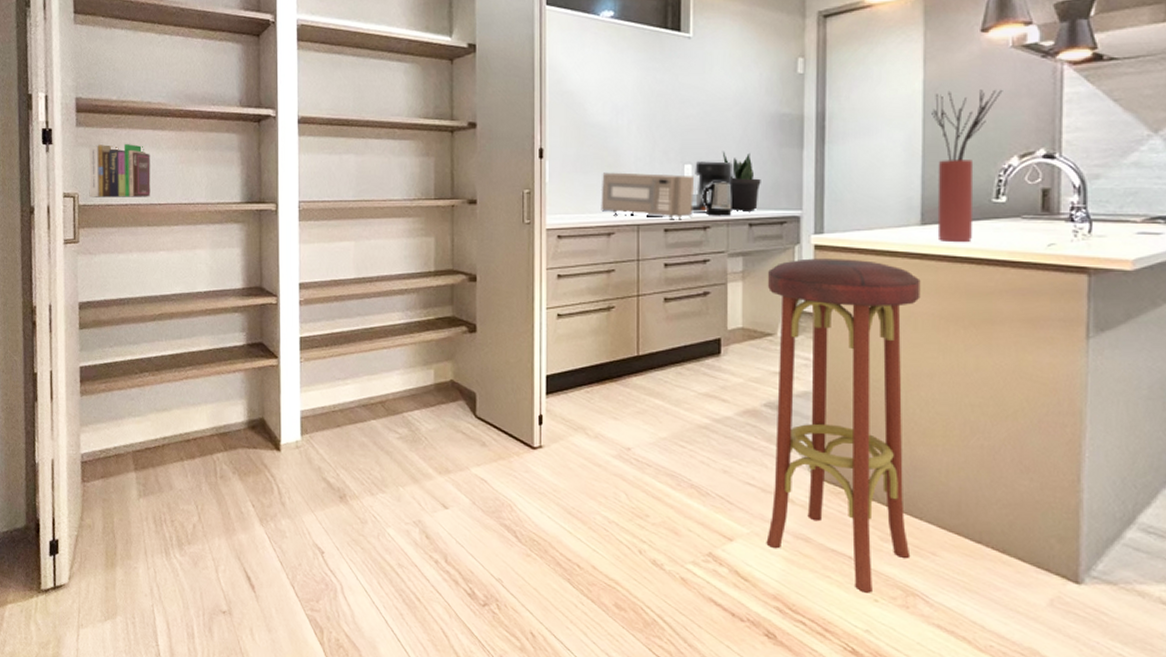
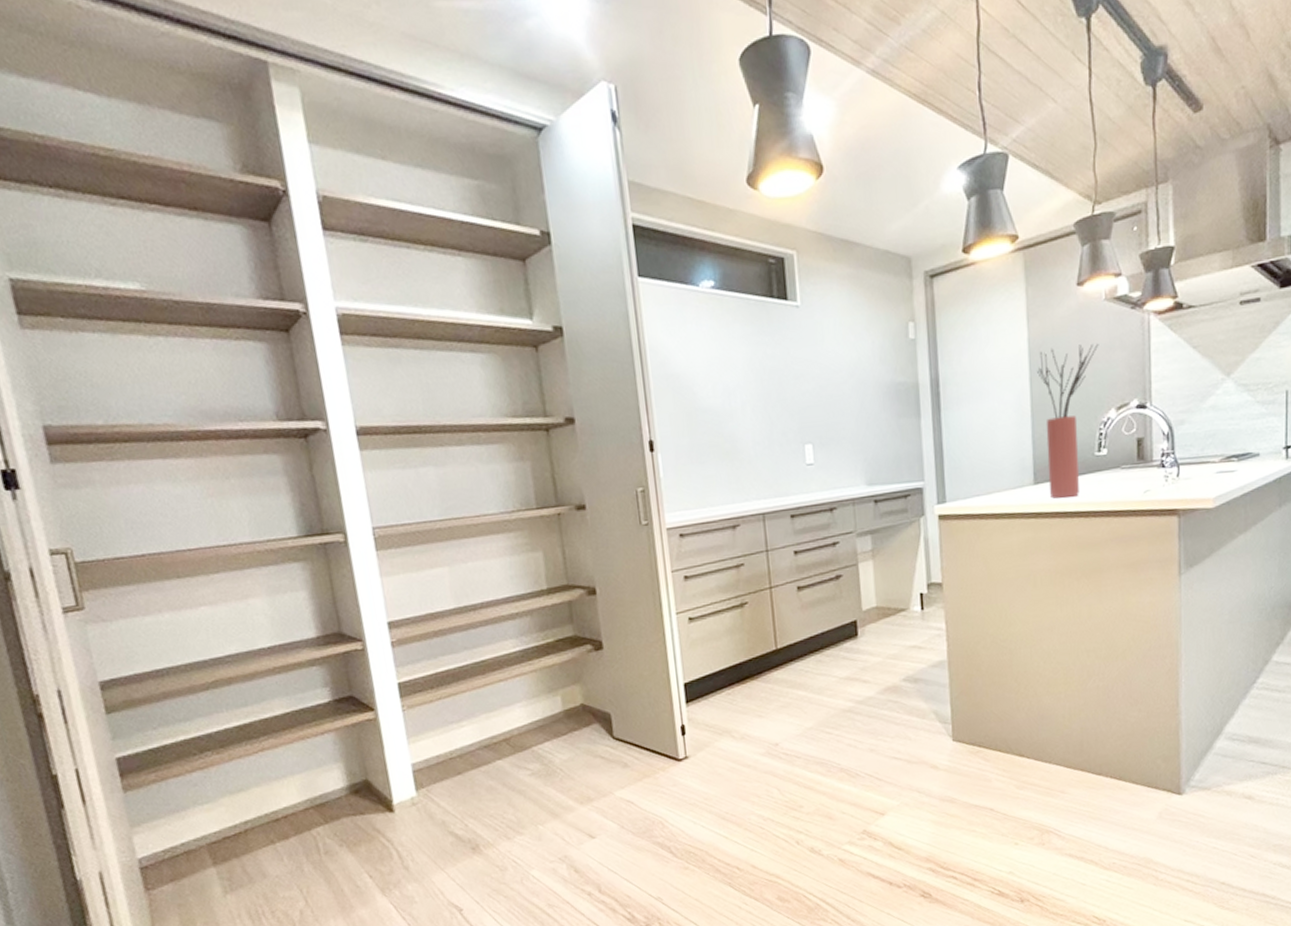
books: present [89,144,151,197] -> none [75,479,175,551]
microwave: present [601,172,695,220] -> none [720,456,818,505]
coffee maker: present [690,161,732,213] -> none [815,438,854,495]
kettle: present [702,180,732,216] -> none [825,457,857,497]
planter: present [722,151,761,212] -> none [841,427,883,489]
bar stool: present [766,258,921,593] -> none [897,525,1043,839]

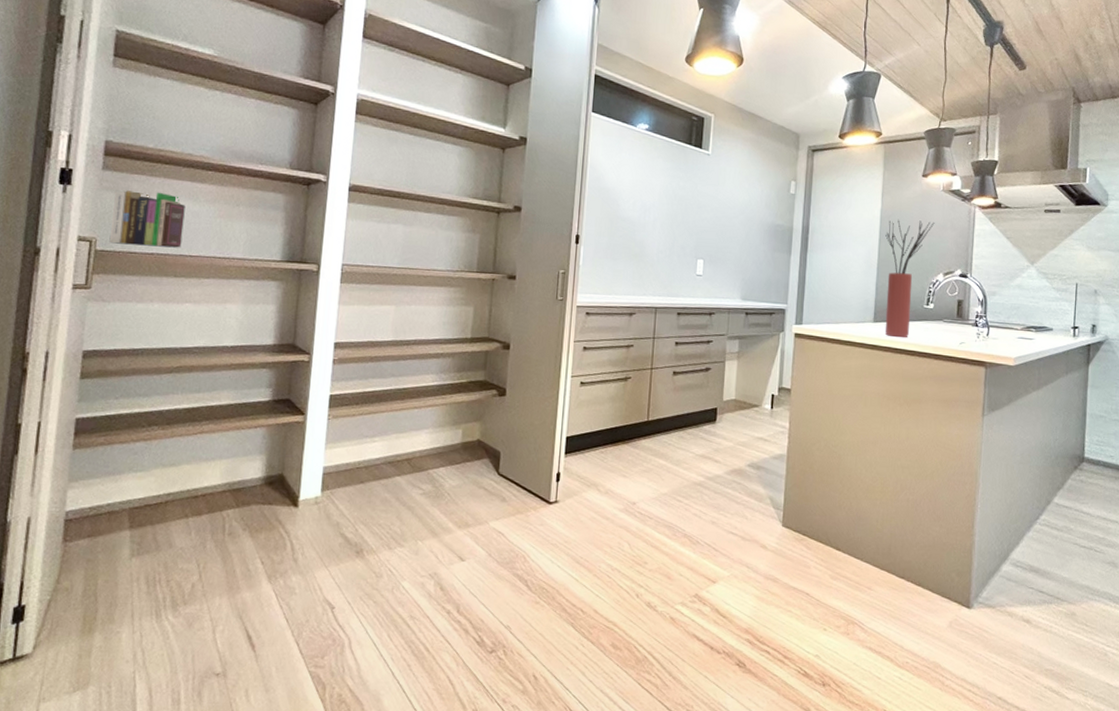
books: none [75,479,175,551] -> present [110,191,186,248]

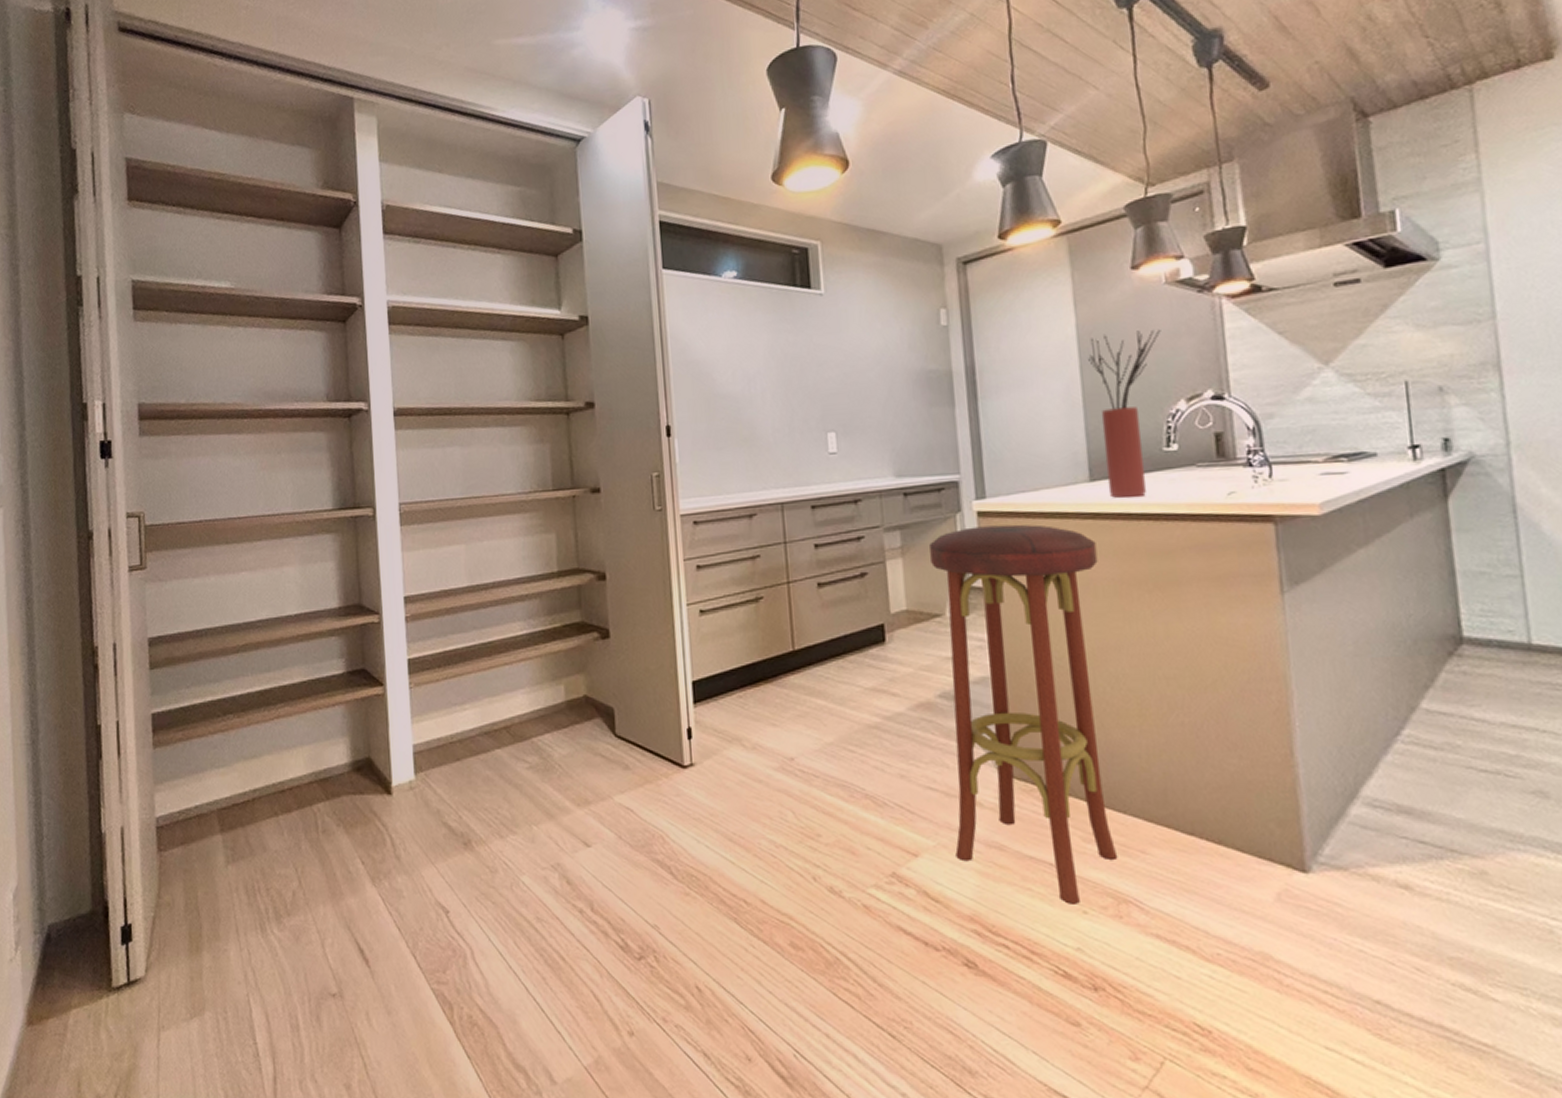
books: present [110,191,186,248] -> none [155,452,228,516]
bar stool: none [742,344,871,623] -> present [929,524,1118,904]

